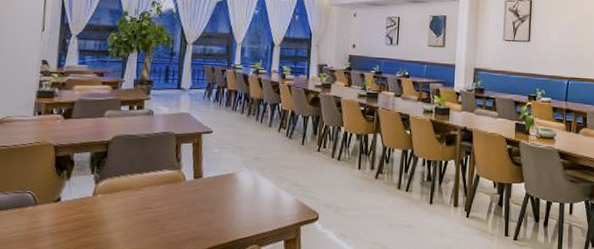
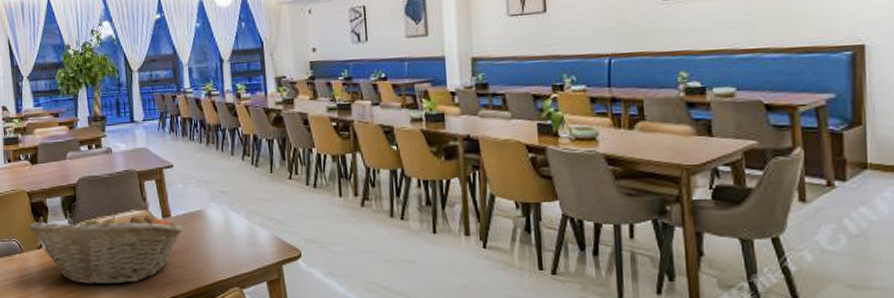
fruit basket: none [48,168,215,240] -> present [28,209,185,285]

